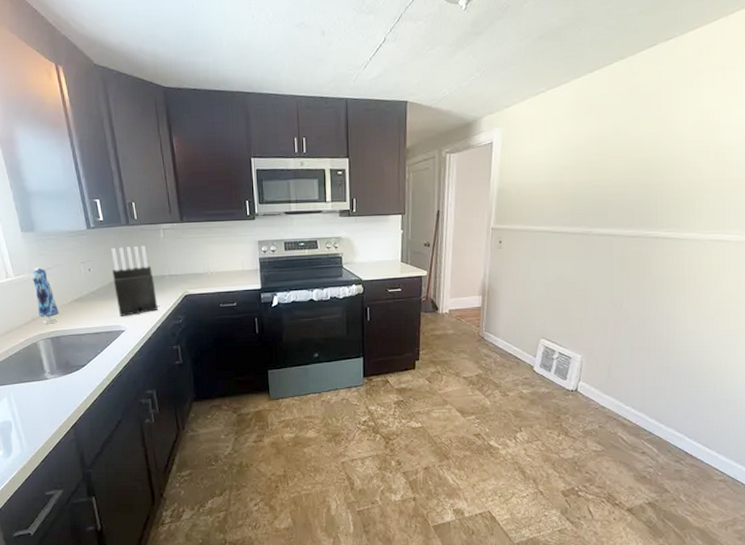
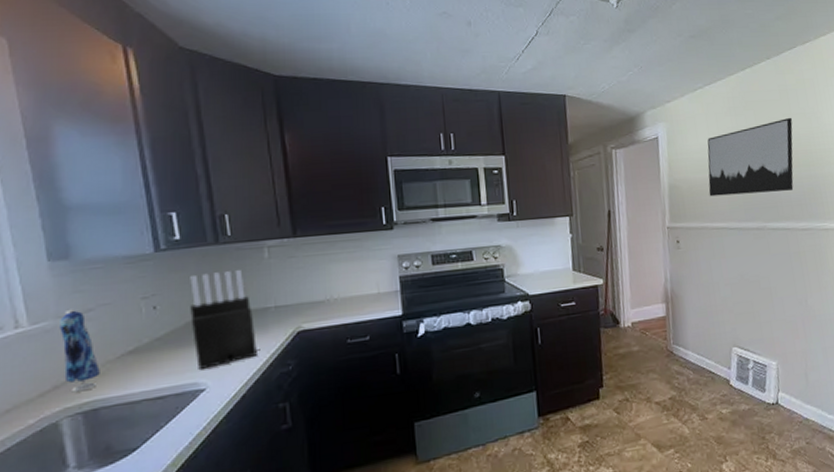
wall art: none [537,123,639,201] -> present [707,118,794,197]

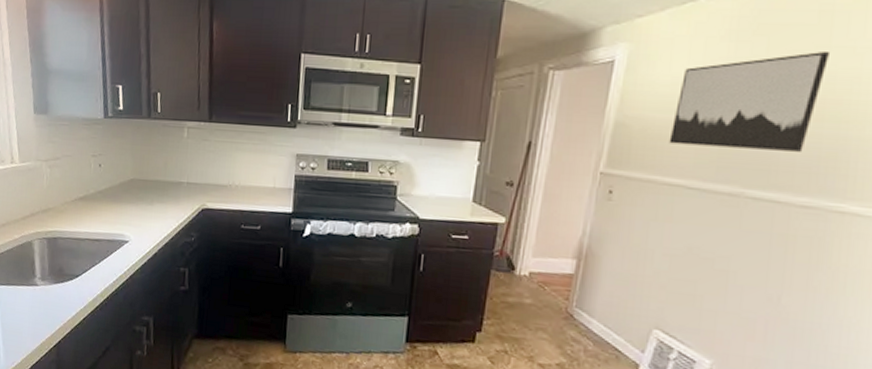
dress: present [60,308,100,393] -> none [38,155,61,222]
knife block: present [190,270,257,369] -> none [124,142,170,225]

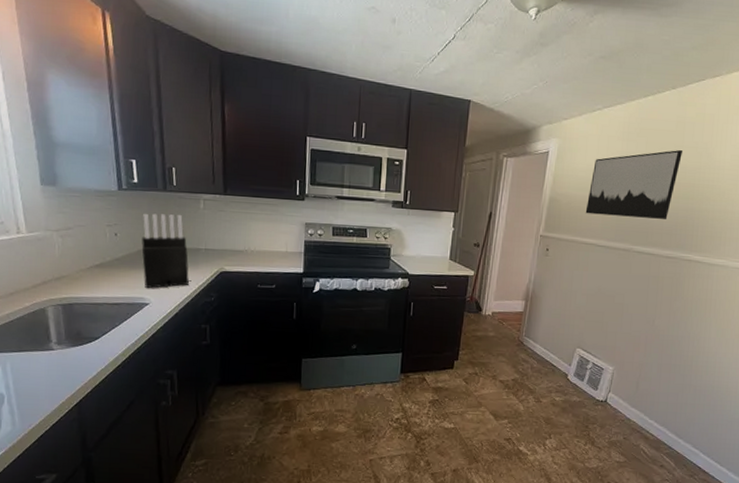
knife block: none [124,142,170,225] -> present [141,213,189,288]

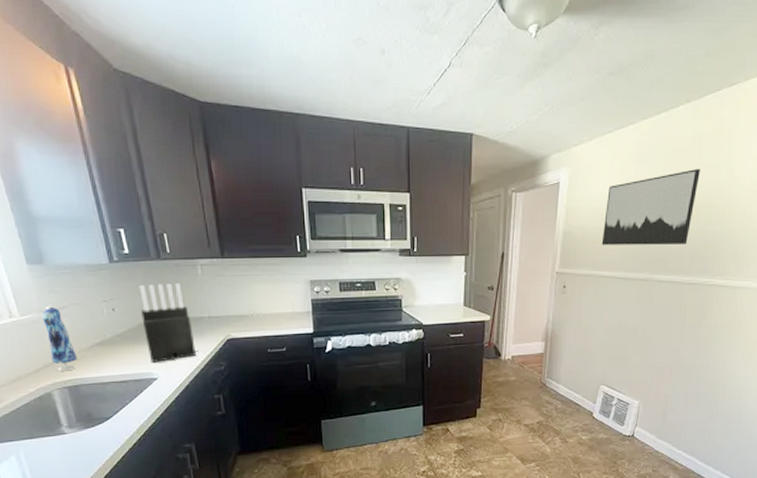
dress: none [48,225,75,289] -> present [42,305,77,371]

